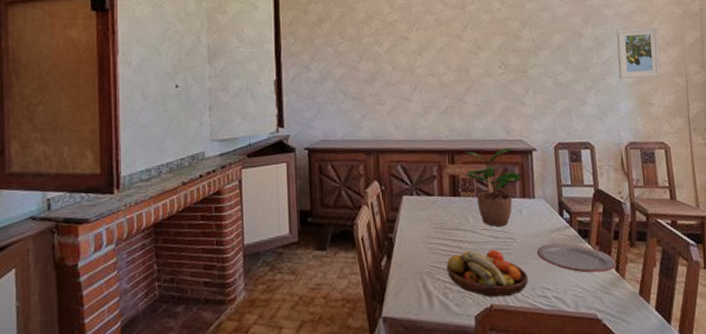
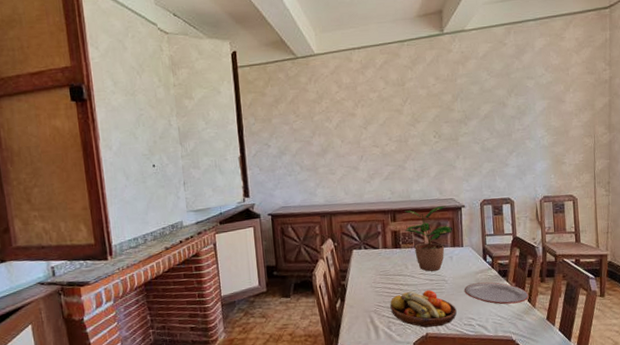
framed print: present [616,27,662,79] -> none [536,95,573,142]

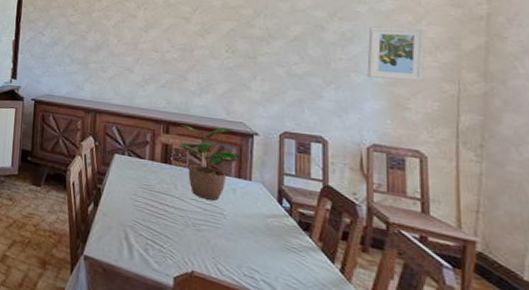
fruit bowl: present [390,289,457,328] -> none [150,215,235,268]
plate: present [464,282,529,305] -> none [247,227,341,271]
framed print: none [536,95,573,142] -> present [367,27,426,82]

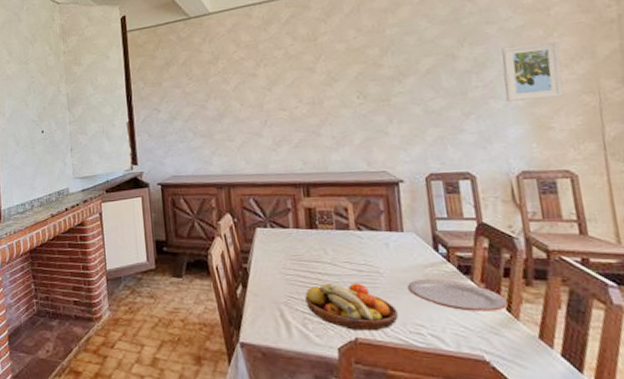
fruit bowl: none [150,215,235,268] -> present [305,282,398,331]
potted plant: present [177,125,240,201] -> none [321,180,388,260]
plate: none [247,227,341,271] -> present [407,279,508,311]

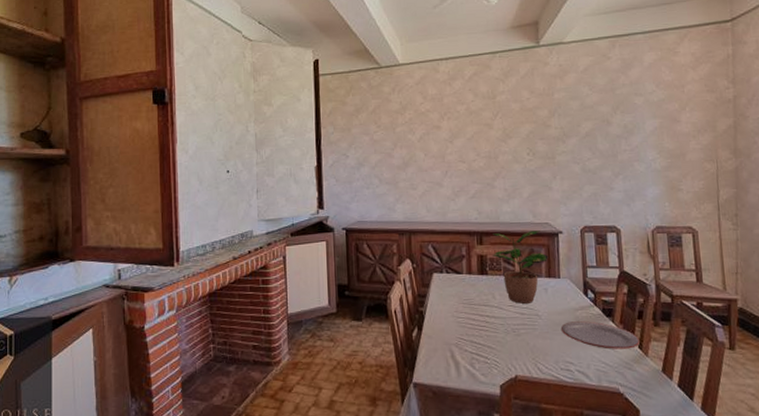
fruit bowl: present [305,282,398,331] -> none [474,324,552,369]
potted plant: none [321,180,388,260] -> present [492,230,549,304]
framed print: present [501,40,564,102] -> none [646,114,691,165]

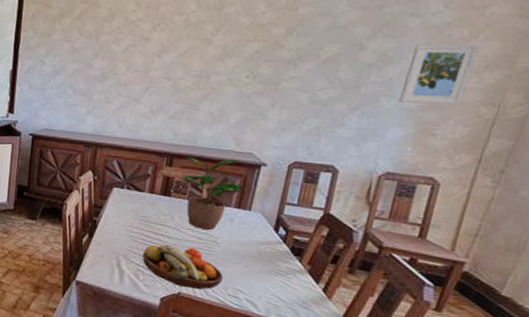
fruit bowl: none [474,324,552,369] -> present [142,244,223,290]
plate: present [560,321,640,349] -> none [238,253,326,290]
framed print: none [646,114,691,165] -> present [398,43,481,106]

